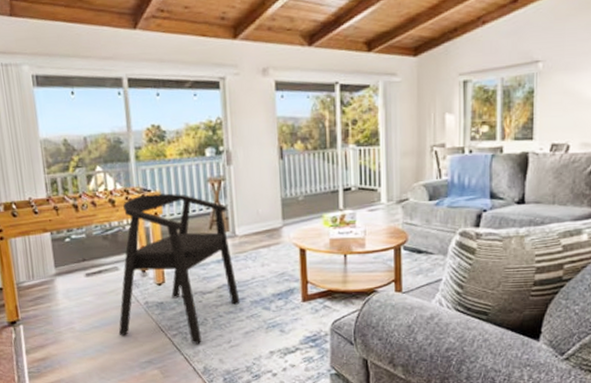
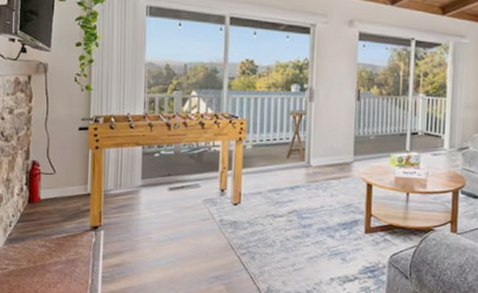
armchair: present [118,193,240,345] -> none [192,120,308,265]

